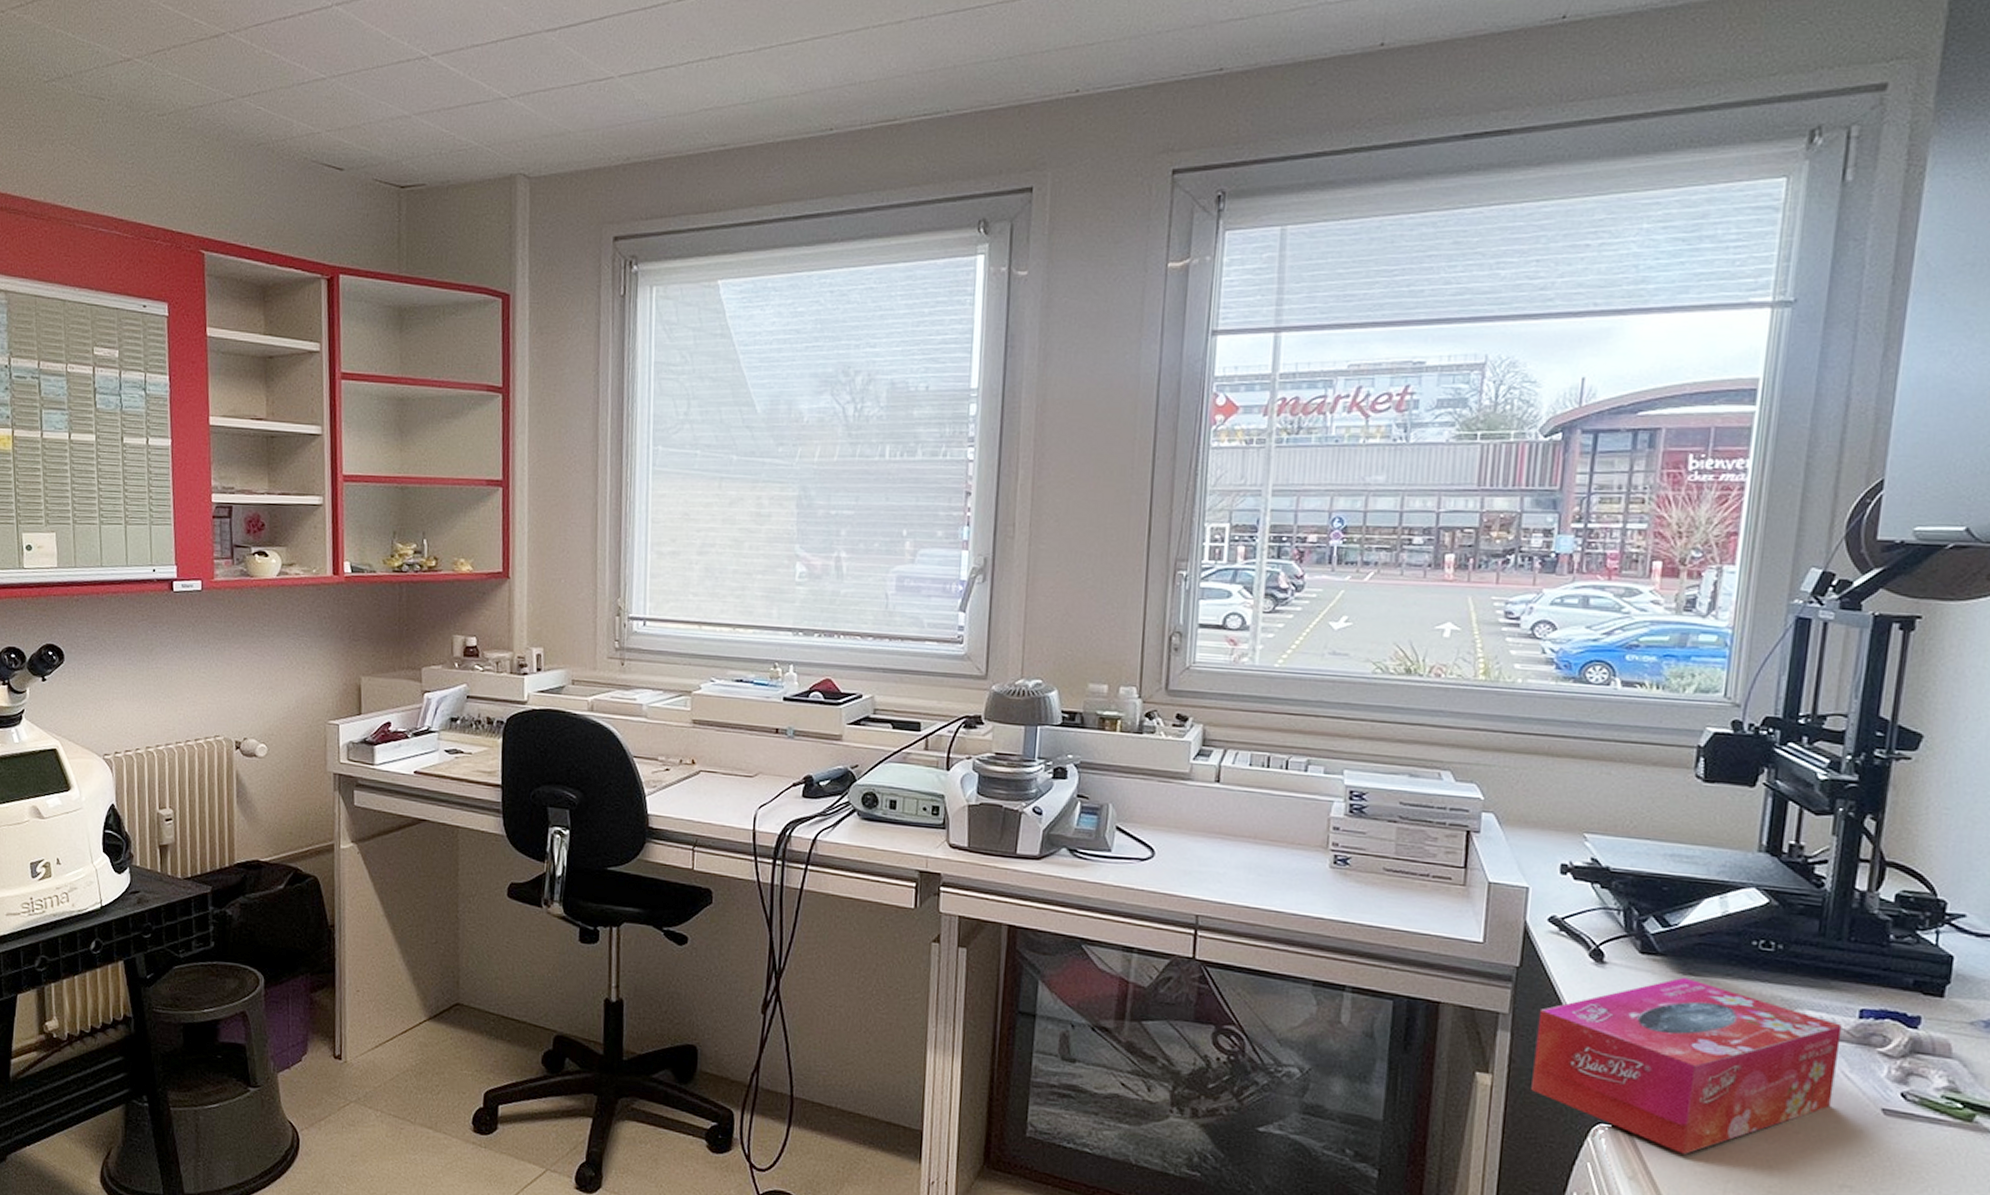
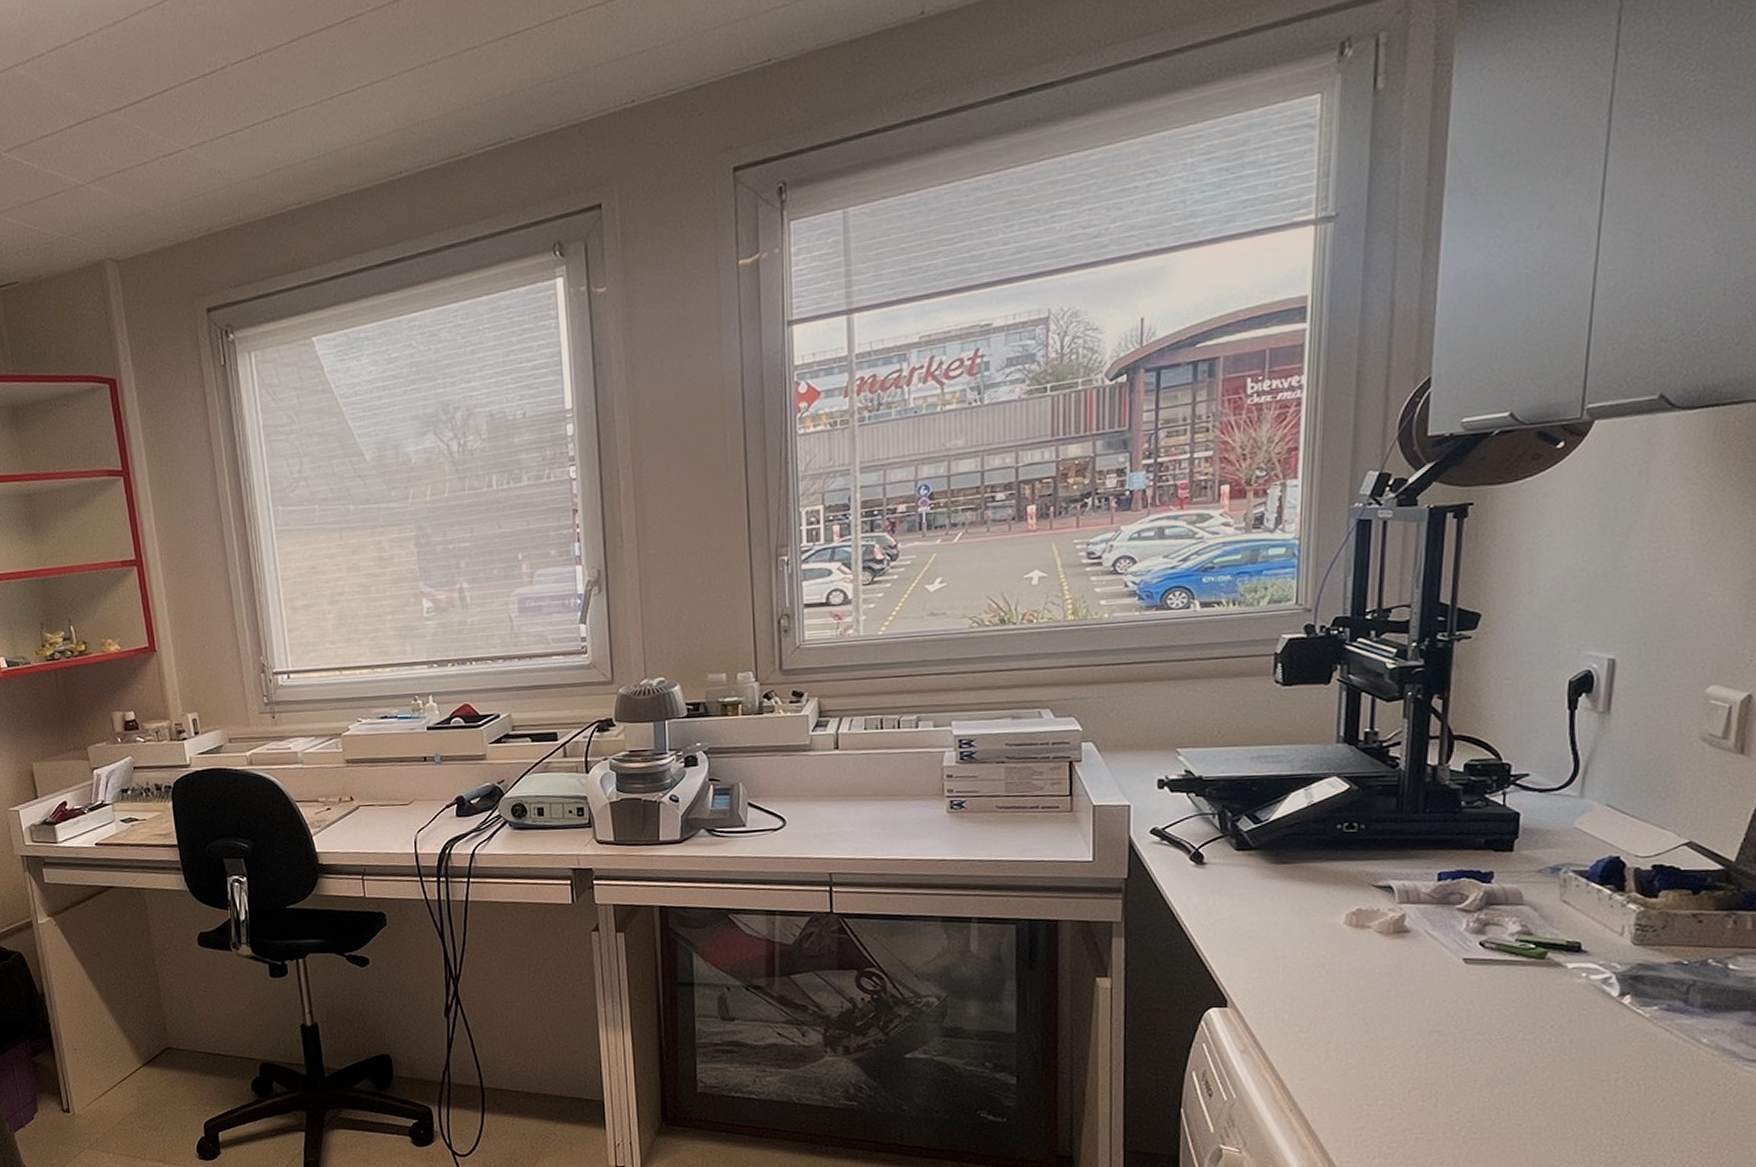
tissue box: present [1531,977,1842,1154] -> none [1147,866,1423,1024]

